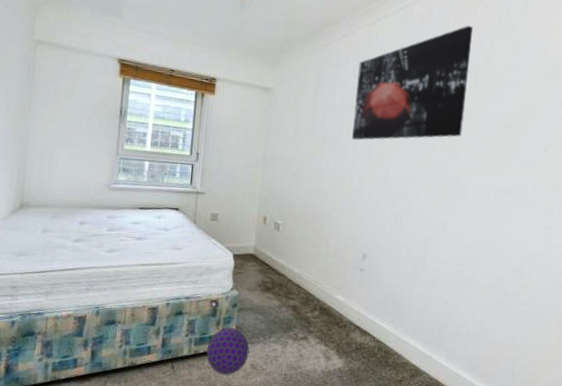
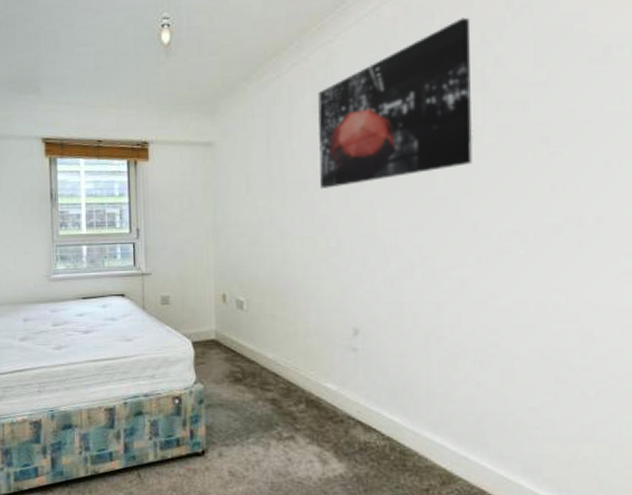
ball: present [206,327,250,375] -> none [174,428,225,484]

